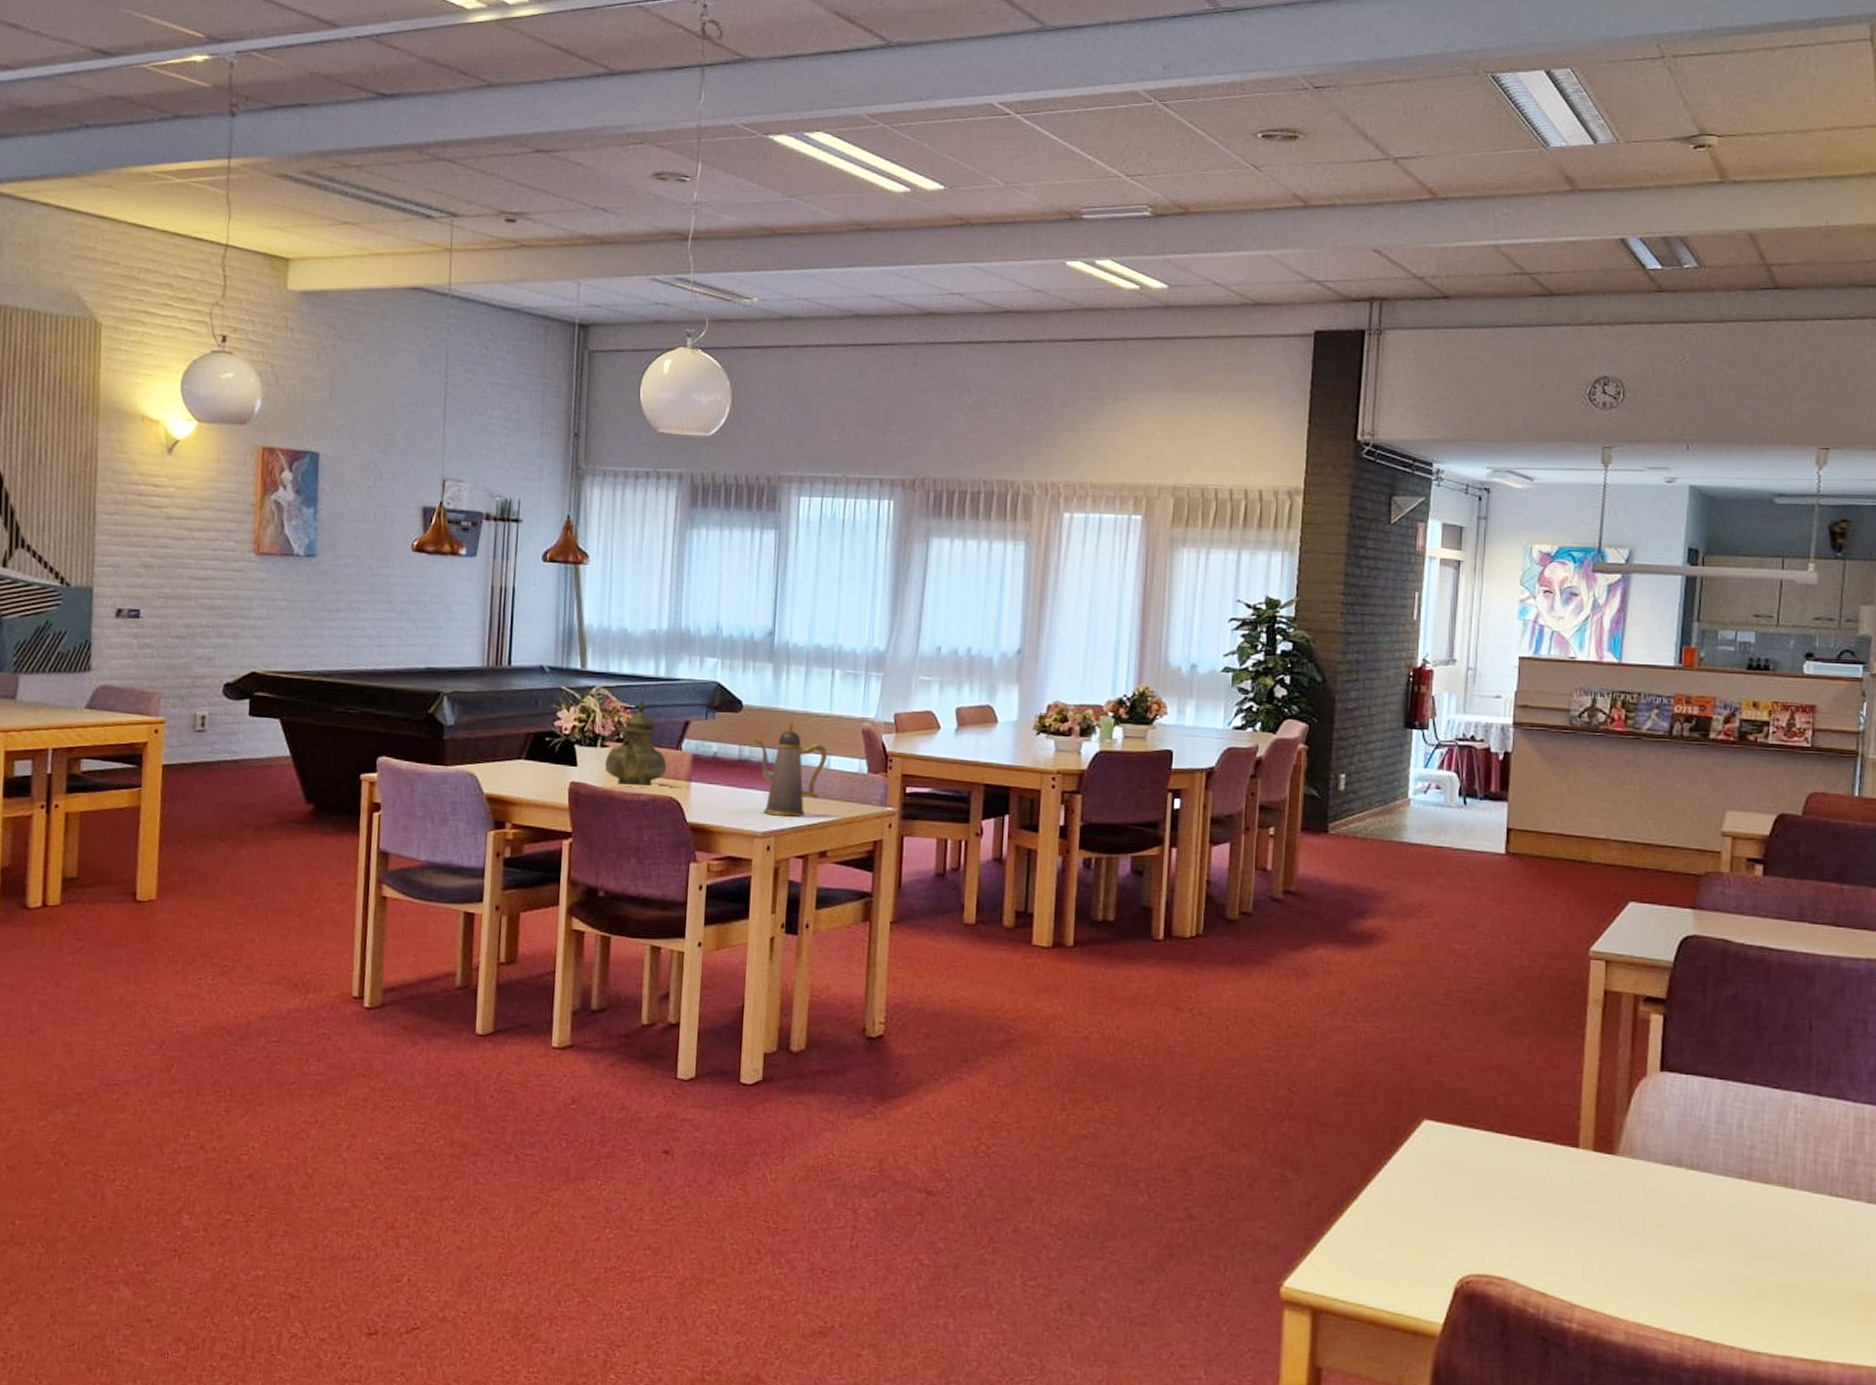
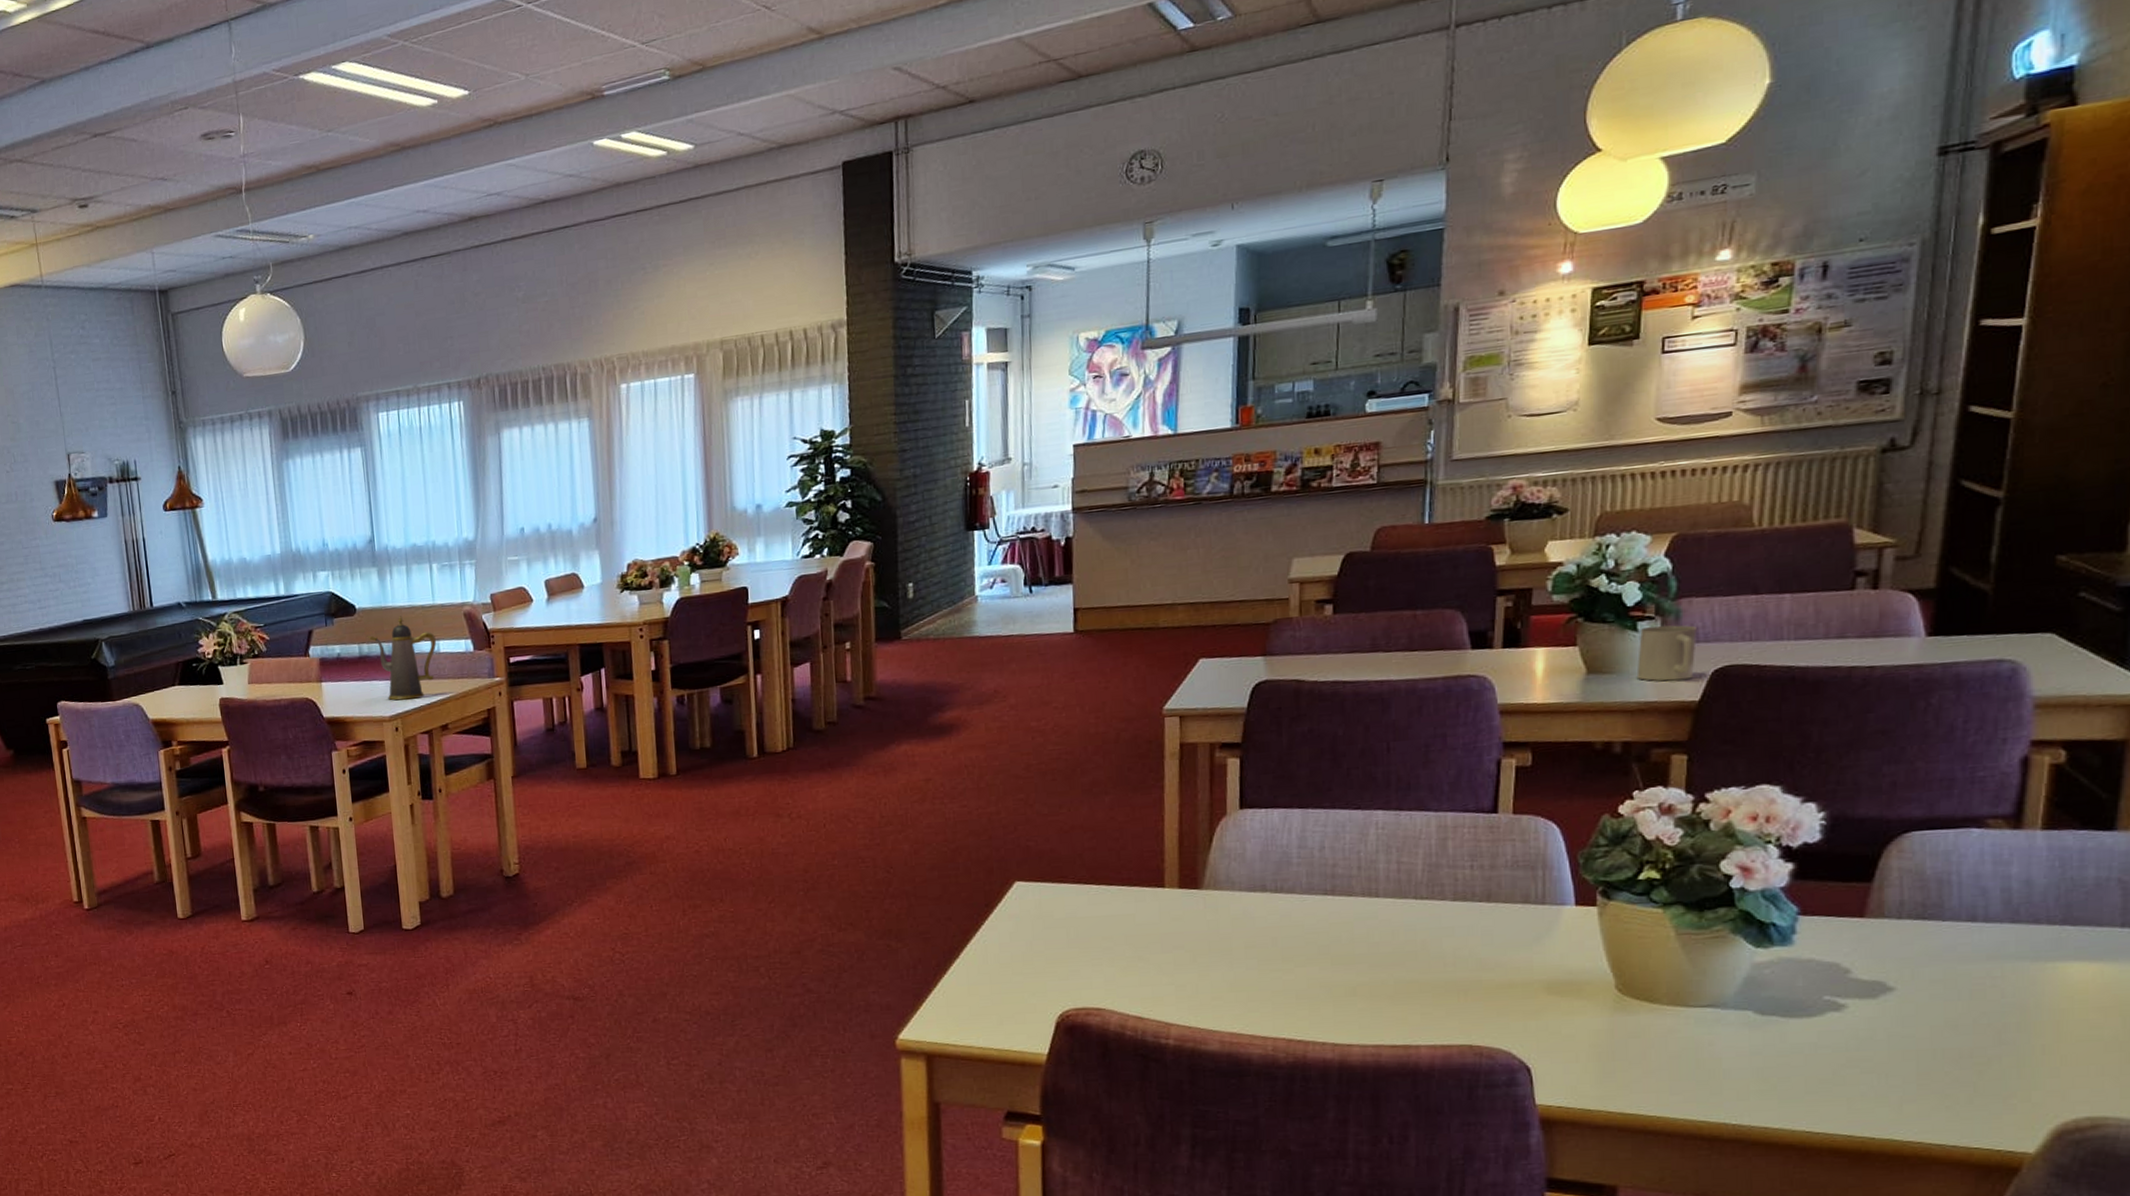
teapot: present [605,700,667,788] -> none [246,618,300,696]

